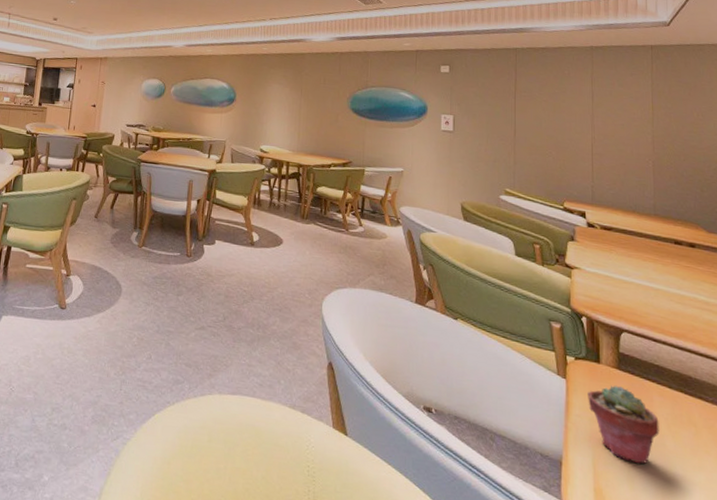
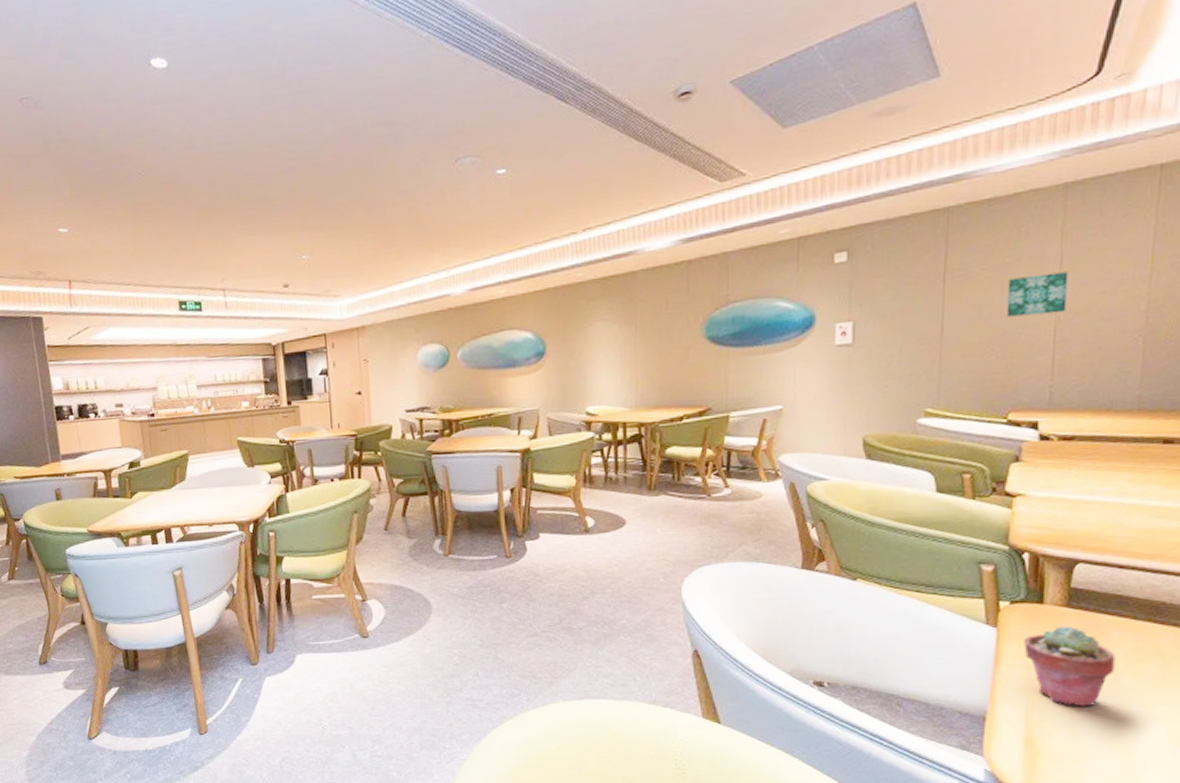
wall art: none [558,104,599,134] -> present [1006,271,1069,317]

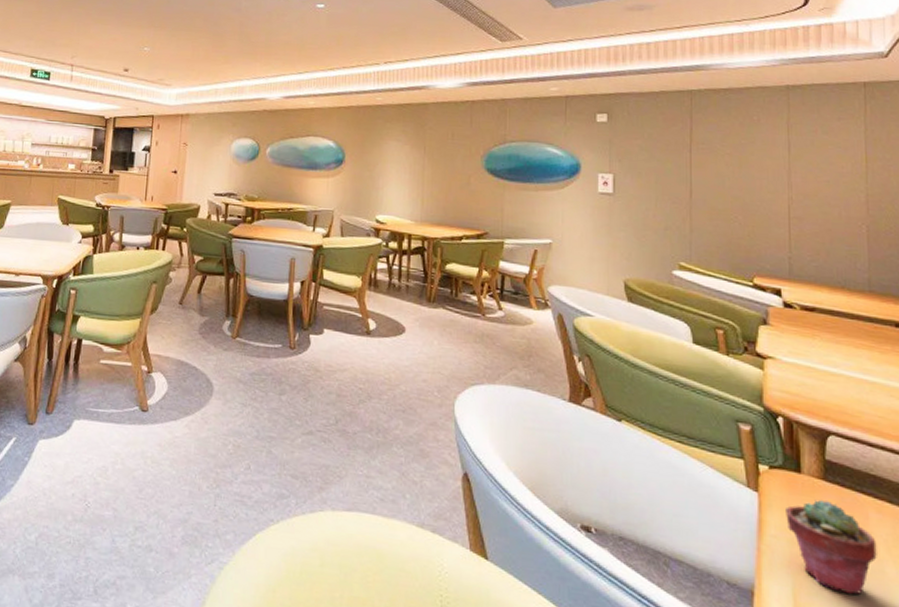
wall art: present [1006,271,1069,317] -> none [745,157,797,194]

